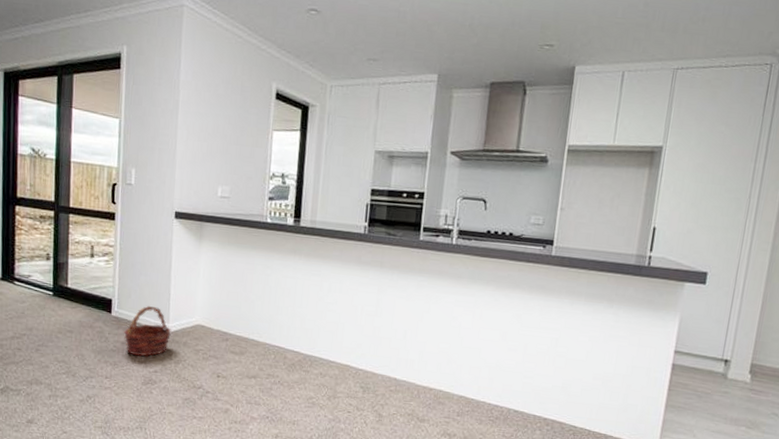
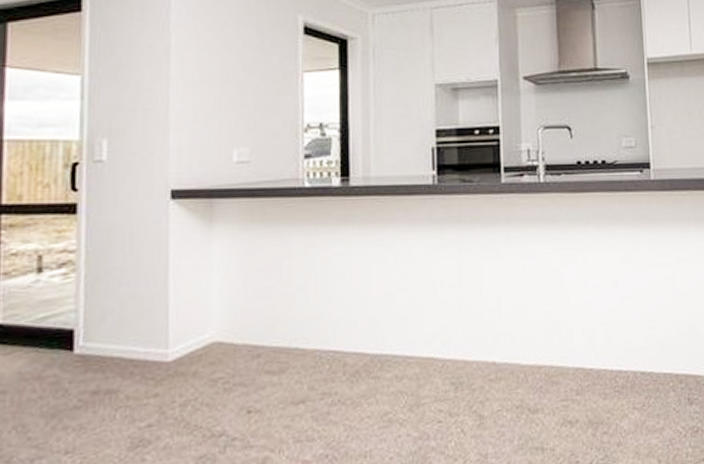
basket: present [123,305,171,357] -> none [94,328,172,408]

